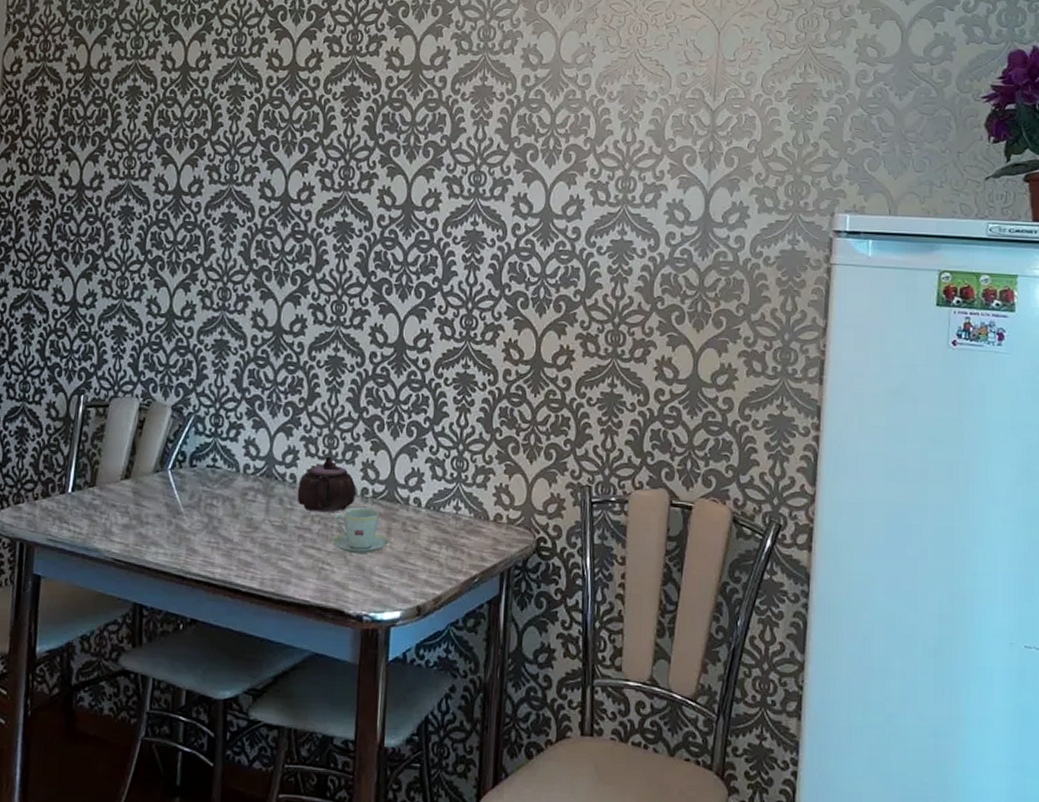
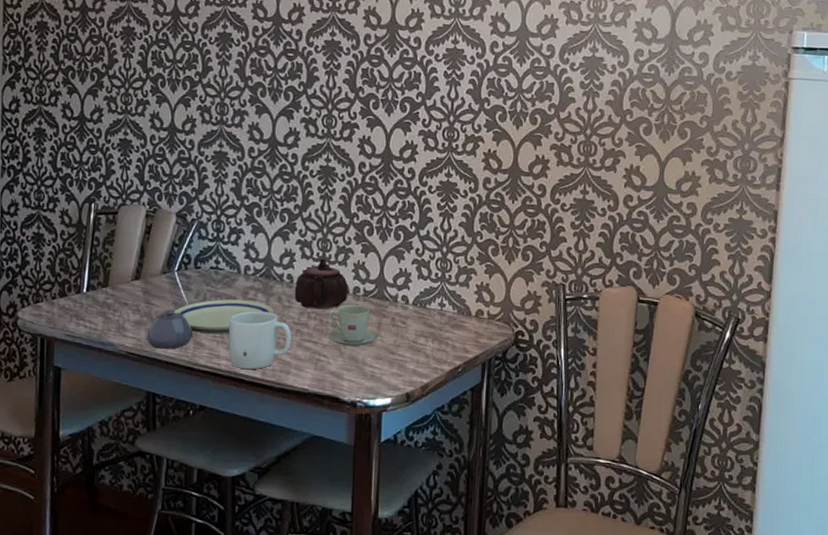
sugar bowl: none [135,512,186,556] -> present [147,309,193,349]
plate: none [166,501,274,539] -> present [174,299,274,334]
mug: none [224,513,294,579] -> present [228,310,292,370]

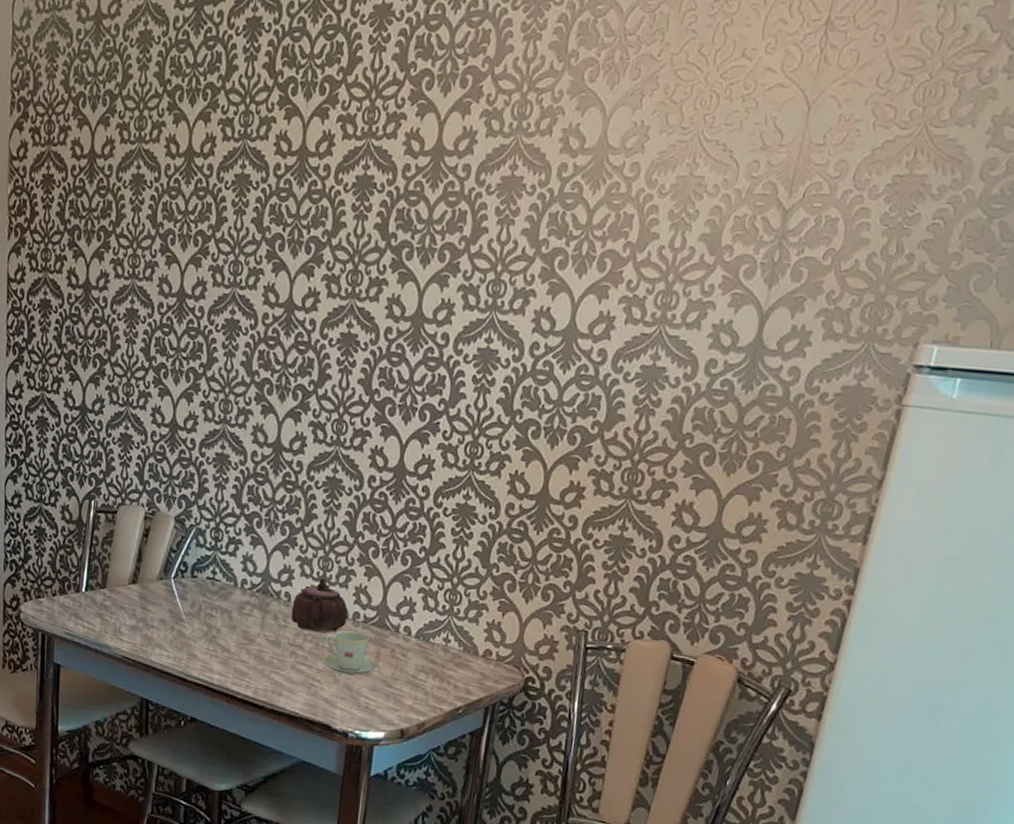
sugar bowl: present [147,309,193,349] -> none [142,617,187,658]
plate: present [174,299,274,334] -> none [169,611,269,648]
mug: present [228,310,292,370] -> none [221,626,286,688]

